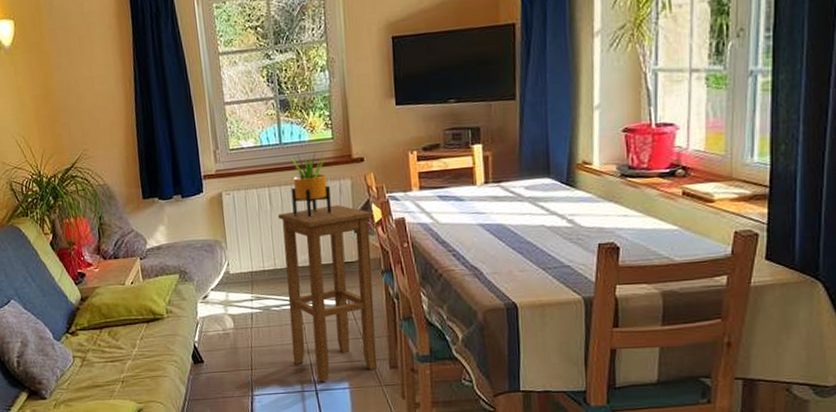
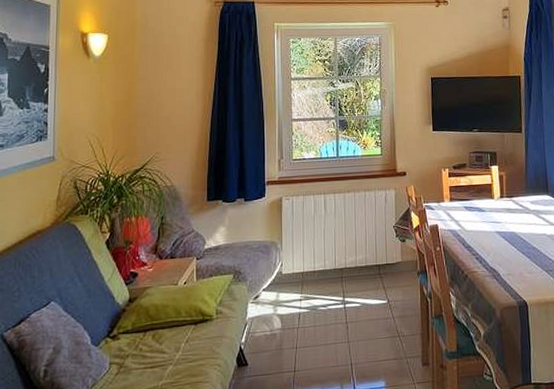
stool: present [278,204,378,381] -> none [331,211,412,381]
potted plant: present [290,151,332,218] -> none [343,165,378,223]

